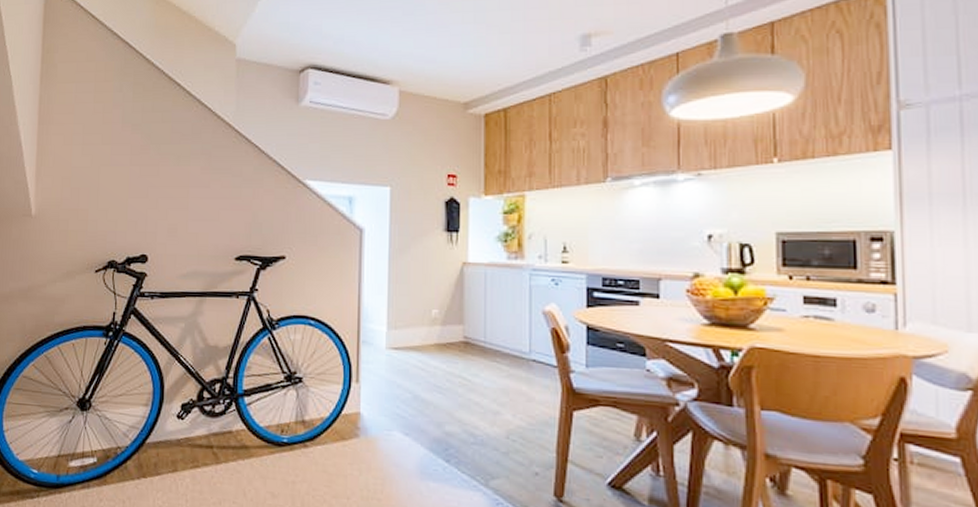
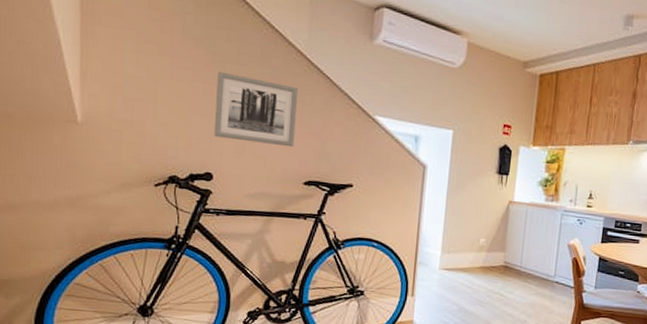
wall art: none [149,153,228,222] -> present [214,71,299,148]

